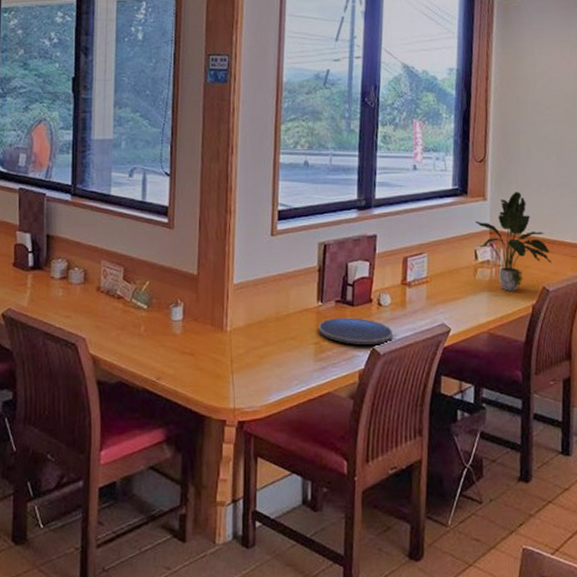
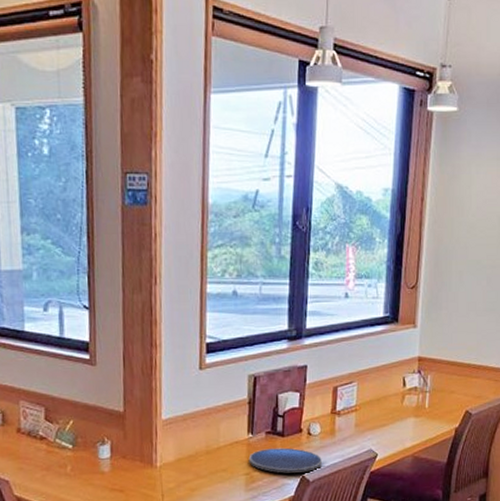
potted plant: present [475,192,551,291] -> none [405,318,475,416]

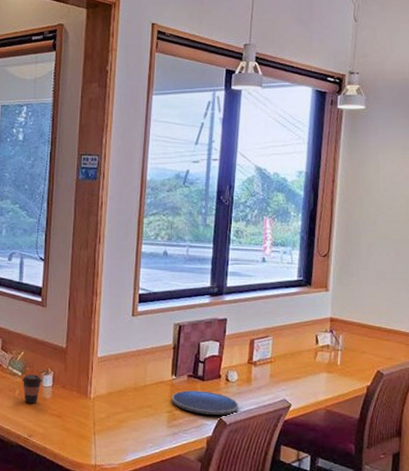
coffee cup: none [73,446,98,480] -> present [22,374,42,404]

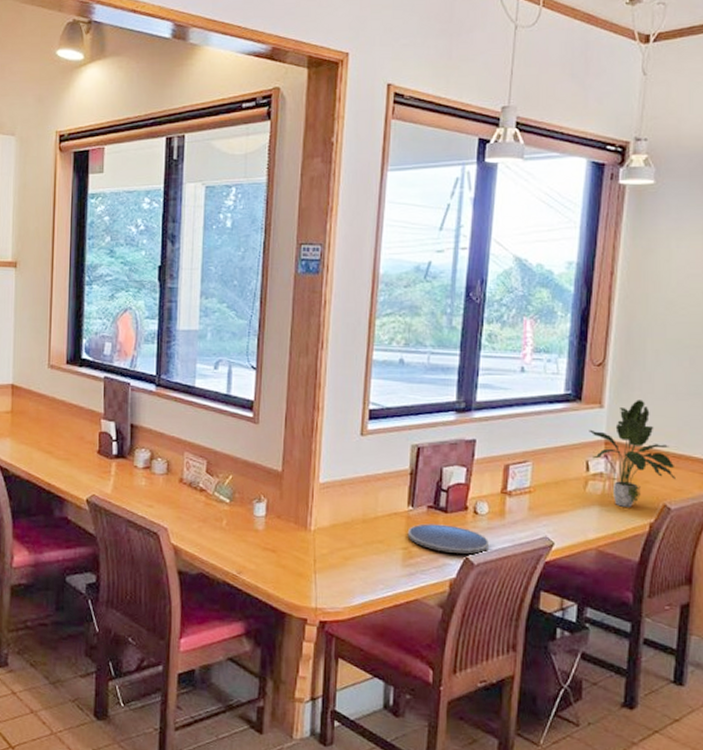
coffee cup: present [22,374,42,404] -> none [230,502,254,536]
potted plant: none [317,284,386,373] -> present [589,400,675,507]

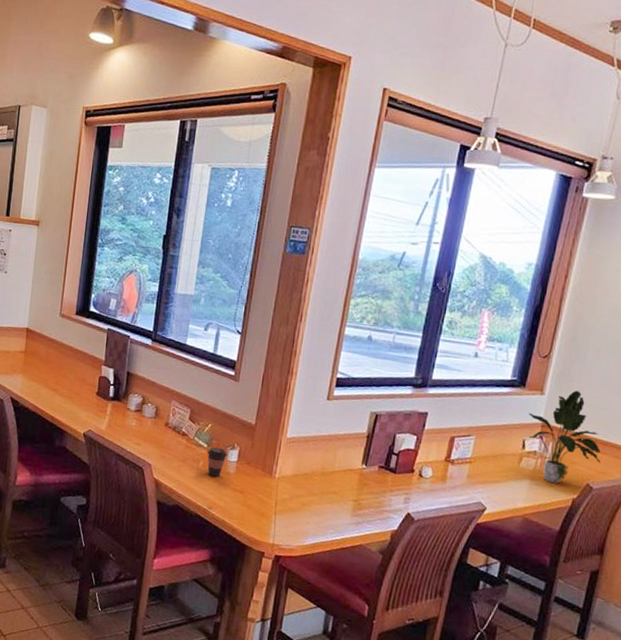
coffee cup: none [230,502,254,536] -> present [207,447,228,477]
plate: present [407,523,490,554] -> none [359,481,430,511]

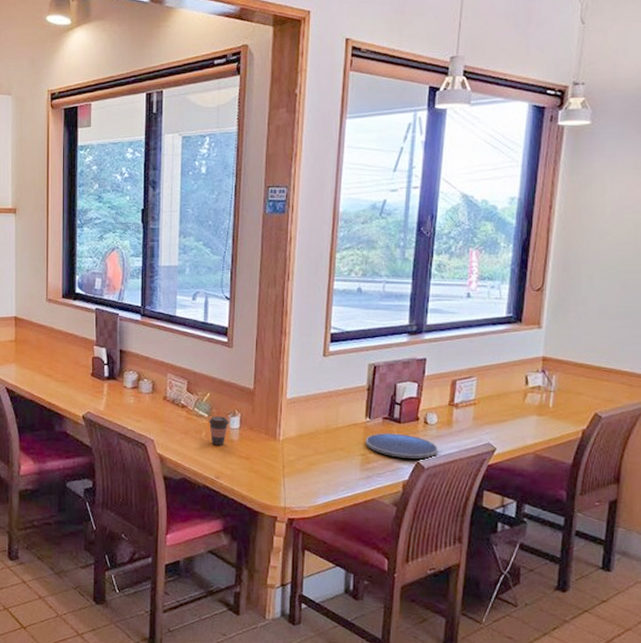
plate: none [359,481,430,511] -> present [365,433,439,459]
potted plant: present [528,390,601,483] -> none [528,320,606,416]

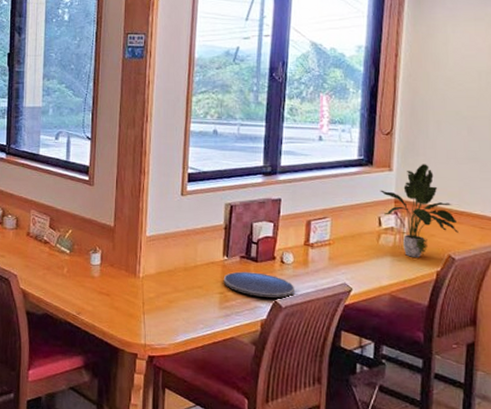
coffee cup: present [208,416,229,446] -> none [70,252,90,282]
potted plant: none [528,320,606,416] -> present [380,164,458,257]

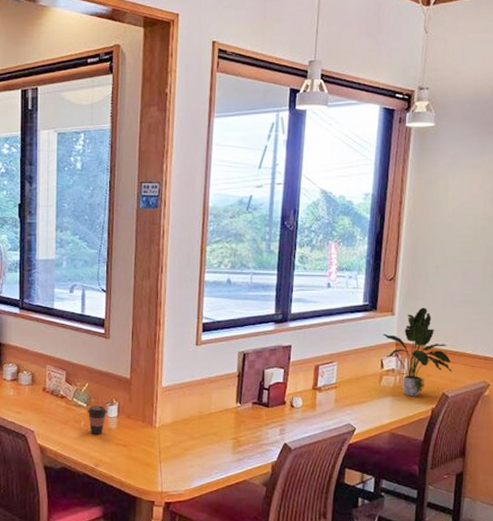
coffee cup: none [70,252,90,282] -> present [87,406,107,434]
plate: present [223,271,296,298] -> none [236,417,304,440]

